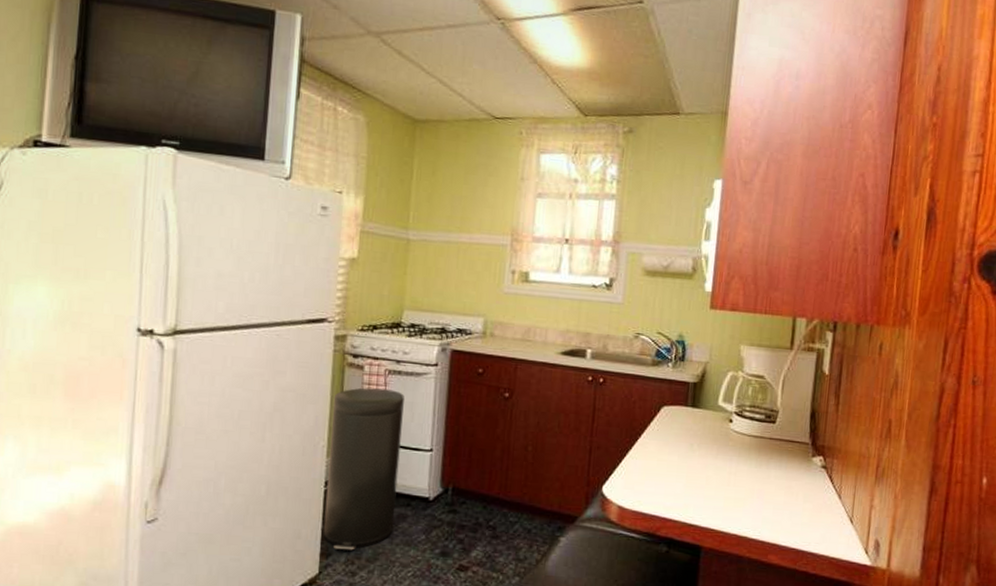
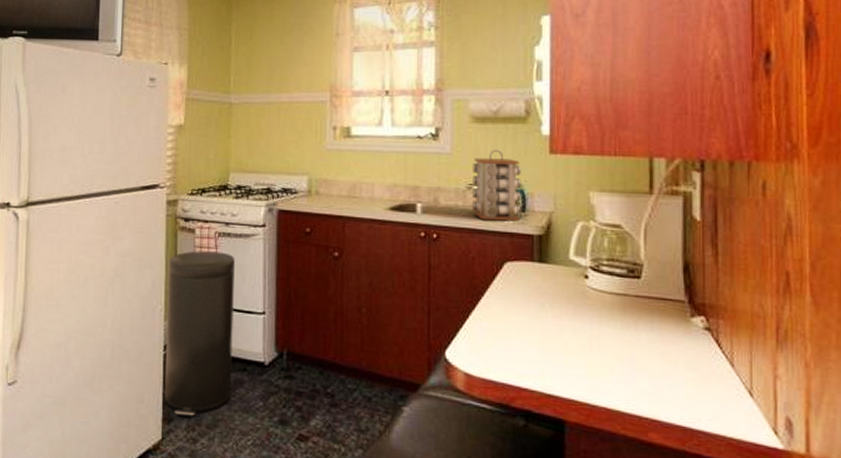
spice rack: none [636,302,684,370] -> present [471,149,521,222]

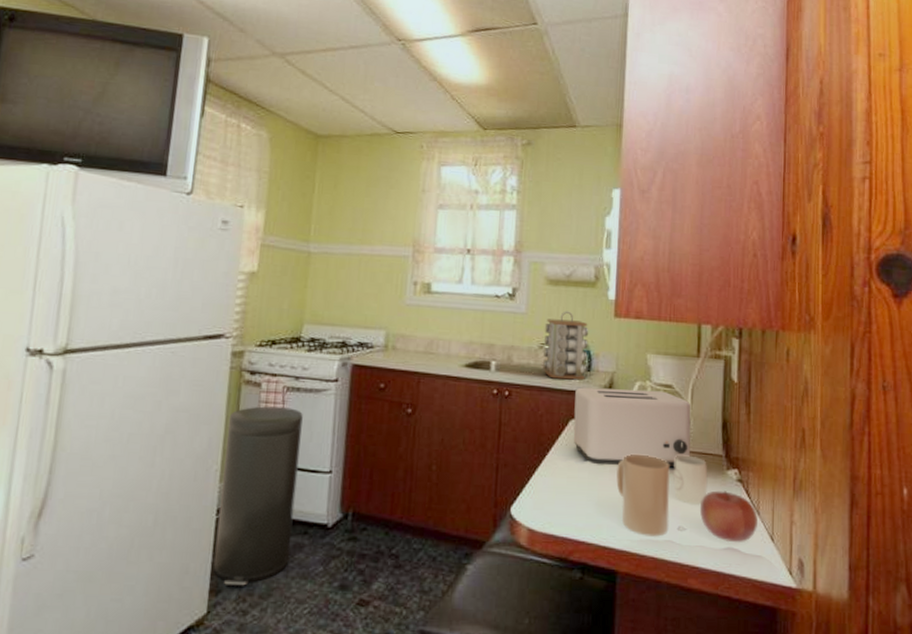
toaster: none [509,228,646,314] -> present [573,387,691,468]
cup: none [560,299,623,387] -> present [616,454,670,537]
mug: none [625,300,668,355] -> present [672,455,708,506]
fruit: none [659,339,731,397] -> present [699,490,758,543]

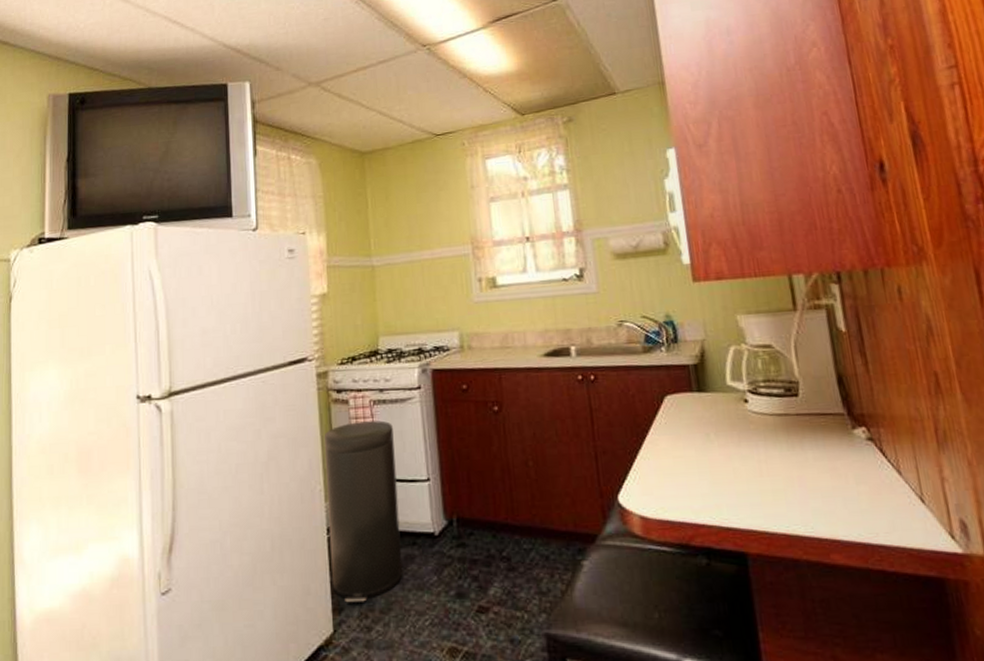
spice rack: present [542,311,589,380] -> none [619,283,674,356]
toaster: present [573,387,691,468] -> none [665,352,807,441]
cup: present [616,454,670,537] -> none [725,424,798,512]
mug: present [672,455,708,506] -> none [789,418,835,472]
fruit: present [699,490,758,543] -> none [828,452,902,510]

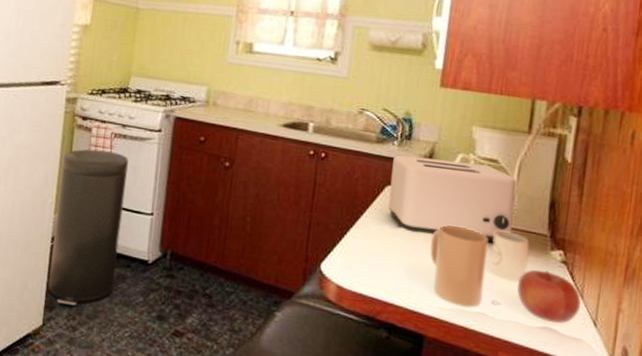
toaster: none [665,352,807,441] -> present [388,154,517,243]
cup: none [725,424,798,512] -> present [430,225,489,308]
mug: none [789,418,835,472] -> present [490,230,530,283]
fruit: none [828,452,902,510] -> present [516,269,581,324]

